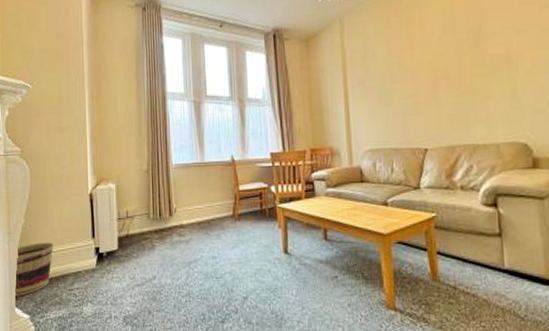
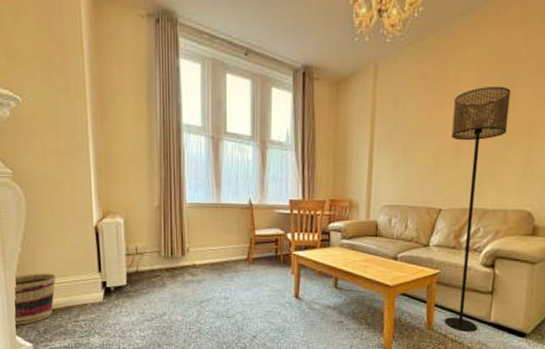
floor lamp: none [423,23,492,282] -> present [444,86,511,332]

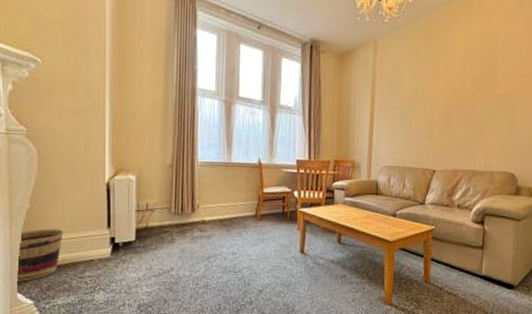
floor lamp: present [444,86,511,332] -> none [440,62,493,285]

